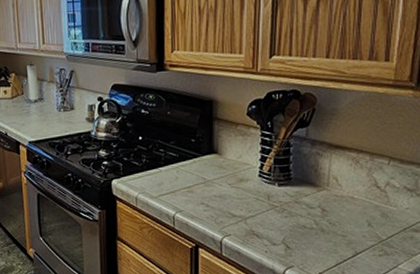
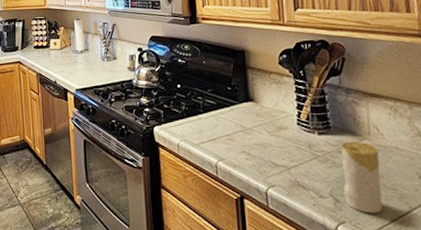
candle: none [296,191,334,258] -> present [341,141,383,214]

